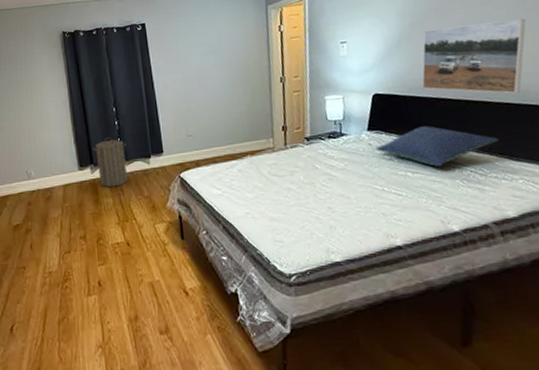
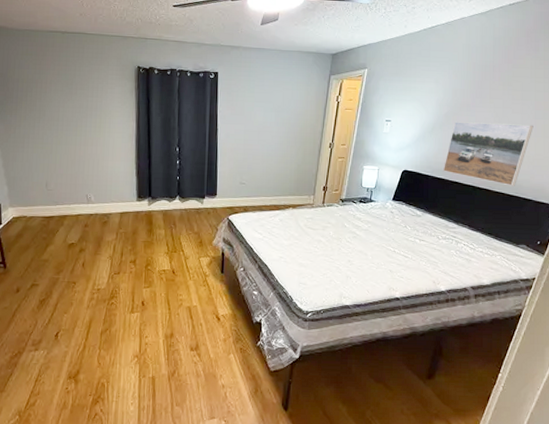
laundry hamper: present [93,137,127,188] -> none [152,174,184,221]
pillow: present [375,126,499,166] -> none [395,203,491,237]

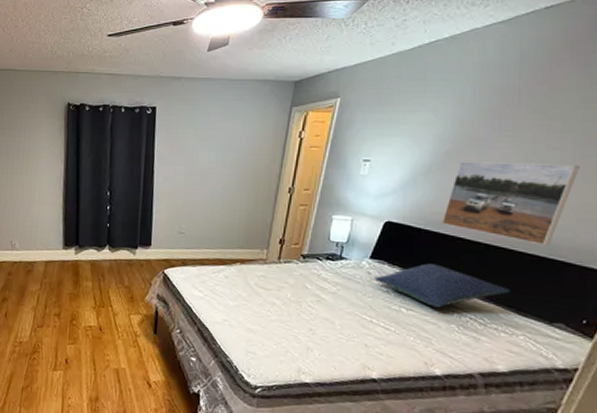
pillow: none [395,203,491,237] -> present [374,263,510,308]

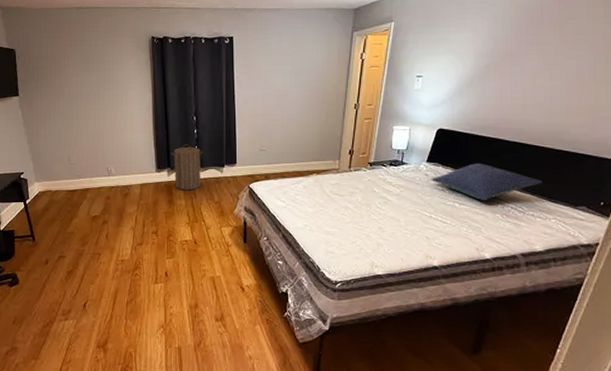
laundry hamper: none [80,221,115,272] -> present [171,144,203,190]
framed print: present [441,161,580,246] -> none [484,71,592,141]

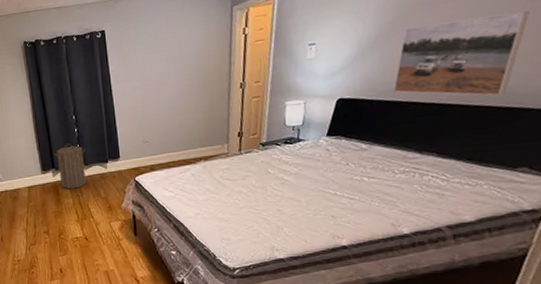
pillow: present [431,163,543,200] -> none [333,131,470,172]
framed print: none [484,71,592,141] -> present [393,10,530,96]

